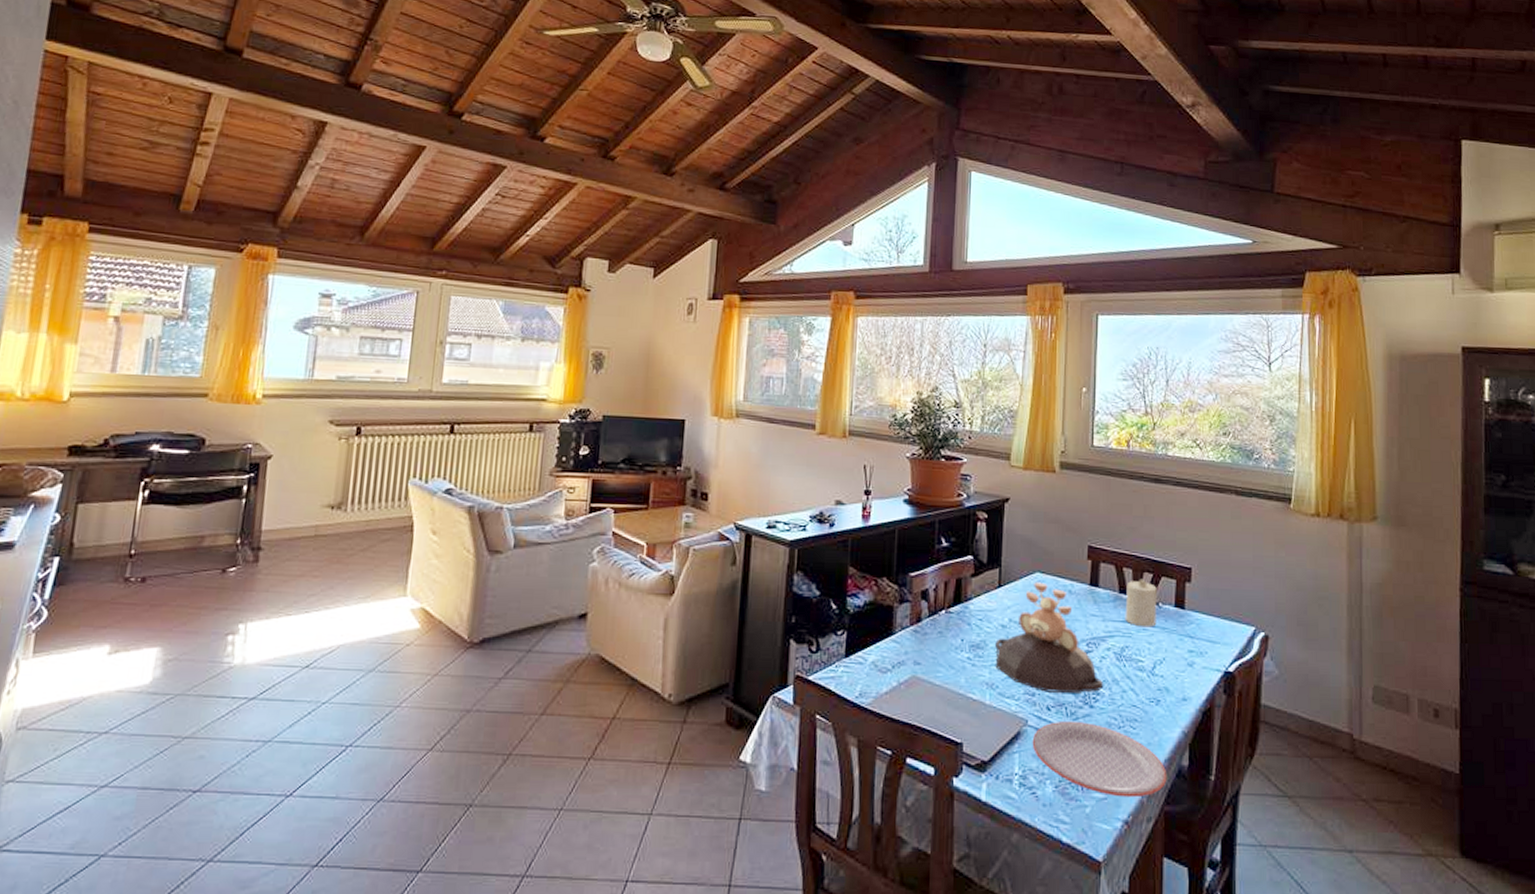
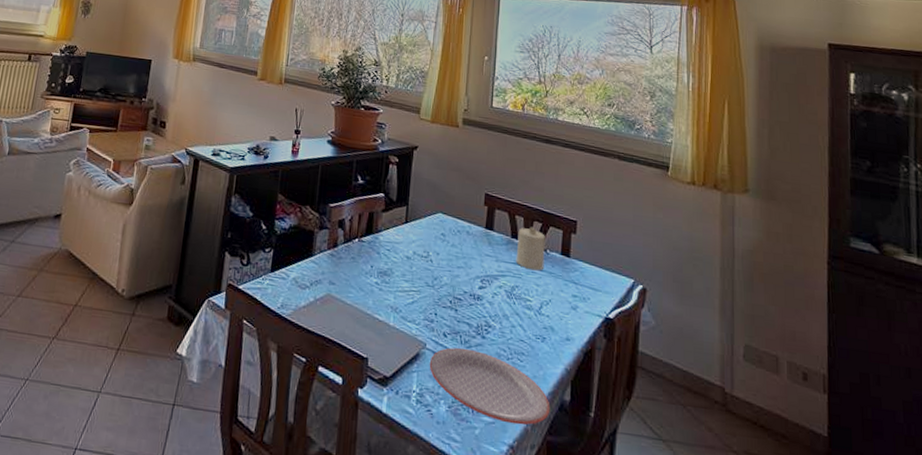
decorative bowl: present [995,582,1104,693] -> none [399,221,496,325]

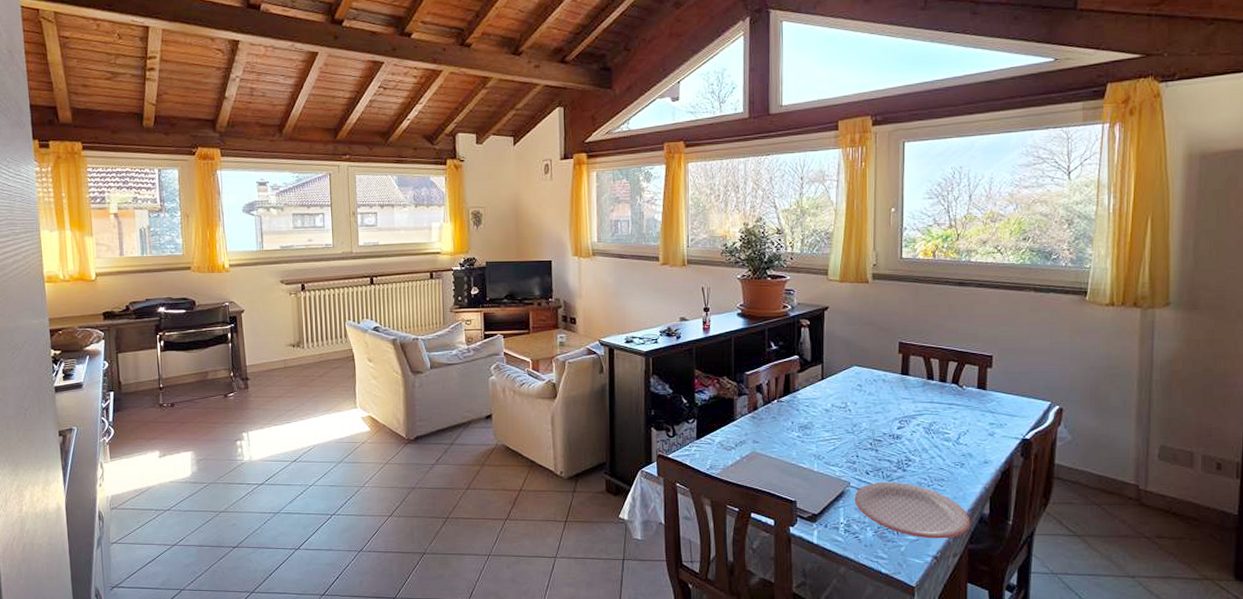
candle: present [516,226,545,271] -> none [932,367,961,406]

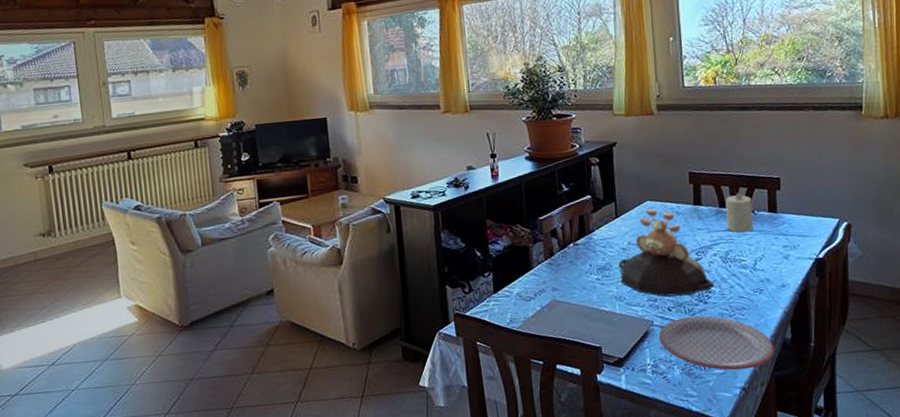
decorative bowl: none [820,374,915,460] -> present [618,208,715,297]
candle: none [932,367,961,406] -> present [725,193,754,233]

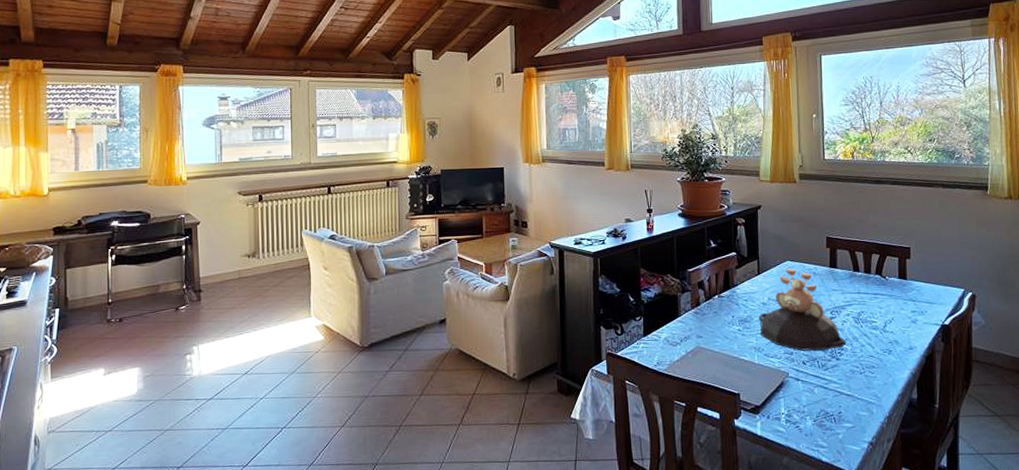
plate: present [658,316,775,370] -> none [793,371,901,425]
candle: present [725,193,754,233] -> none [859,259,885,296]

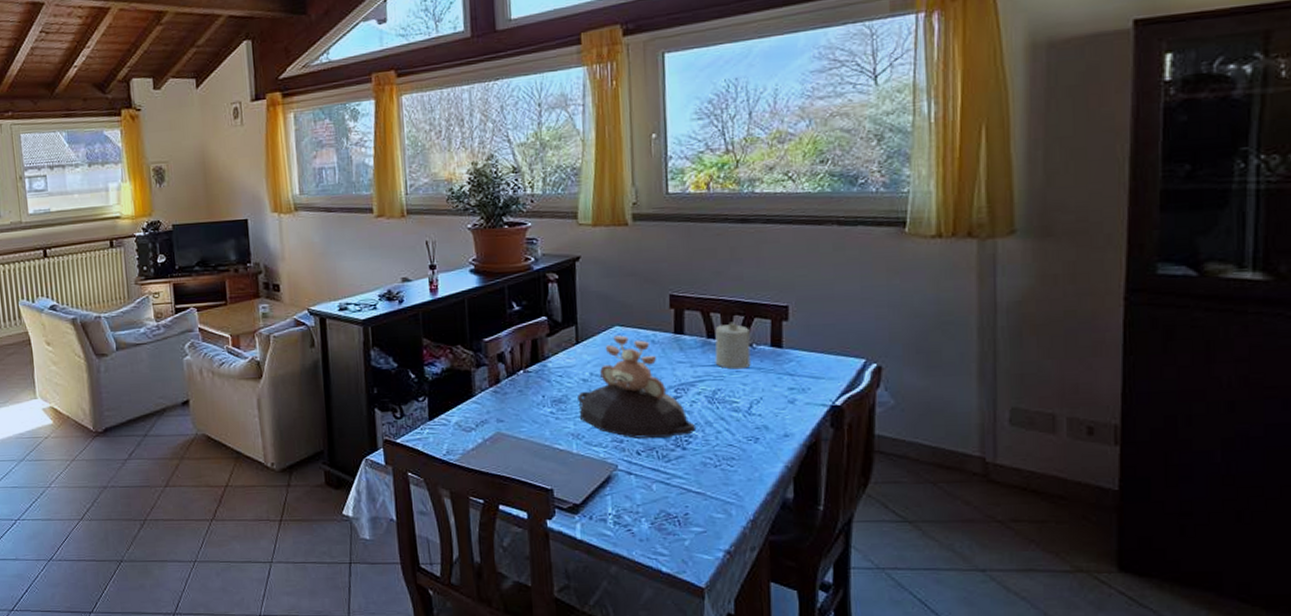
candle: none [859,259,885,296] -> present [714,322,751,369]

